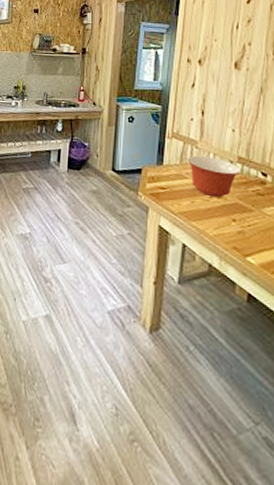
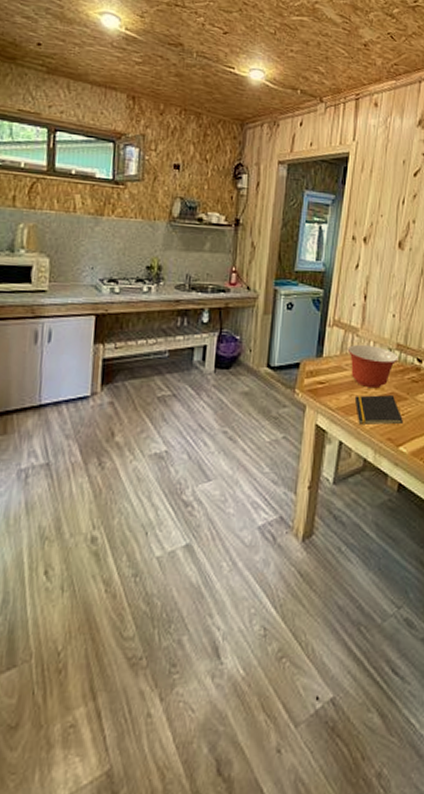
notepad: none [196,203,249,235] -> present [354,395,403,425]

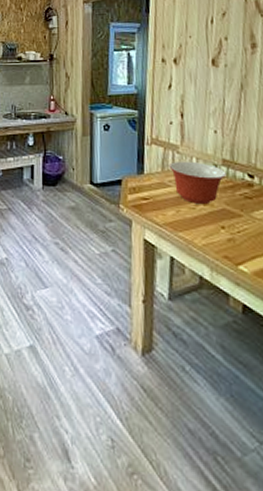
notepad: present [354,395,403,425] -> none [182,211,240,243]

